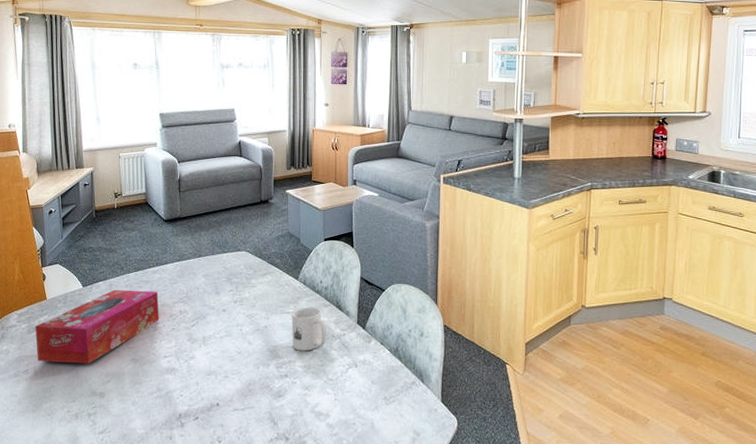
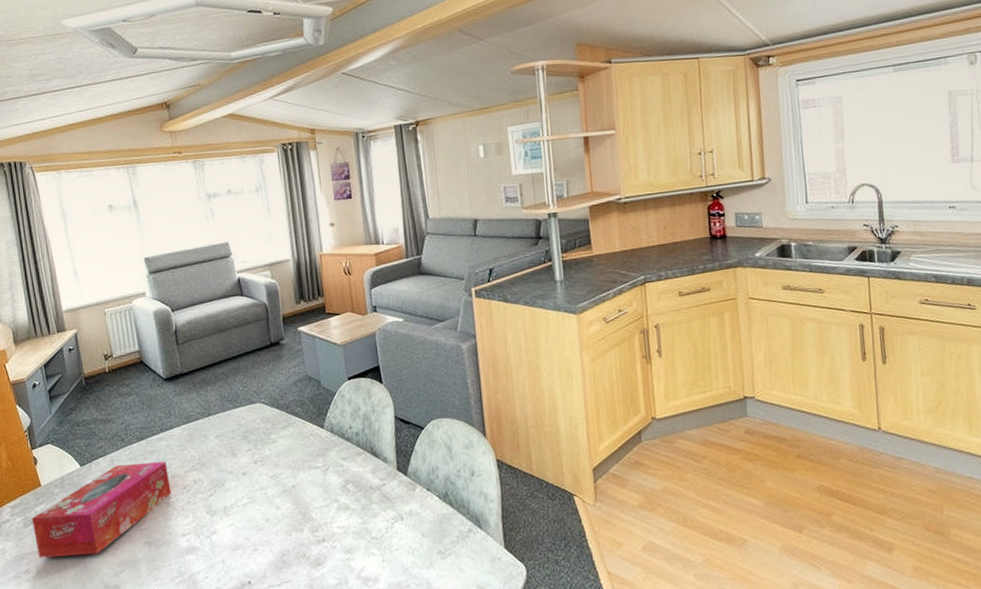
mug: present [291,307,327,351] -> none [321,457,365,510]

